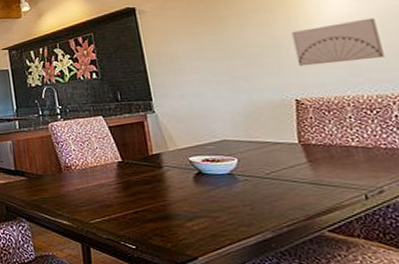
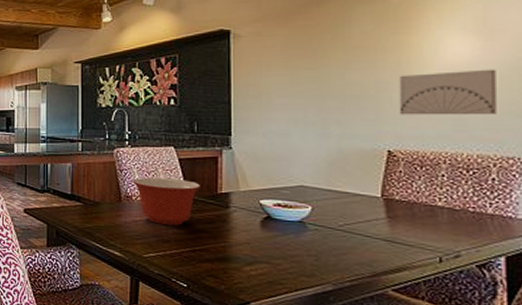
mixing bowl: none [69,145,134,190] -> present [132,177,202,226]

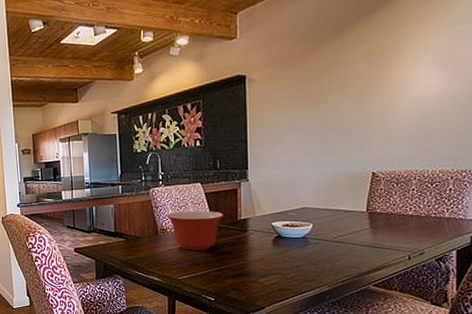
wall art: present [399,69,496,116] -> none [382,97,456,142]

